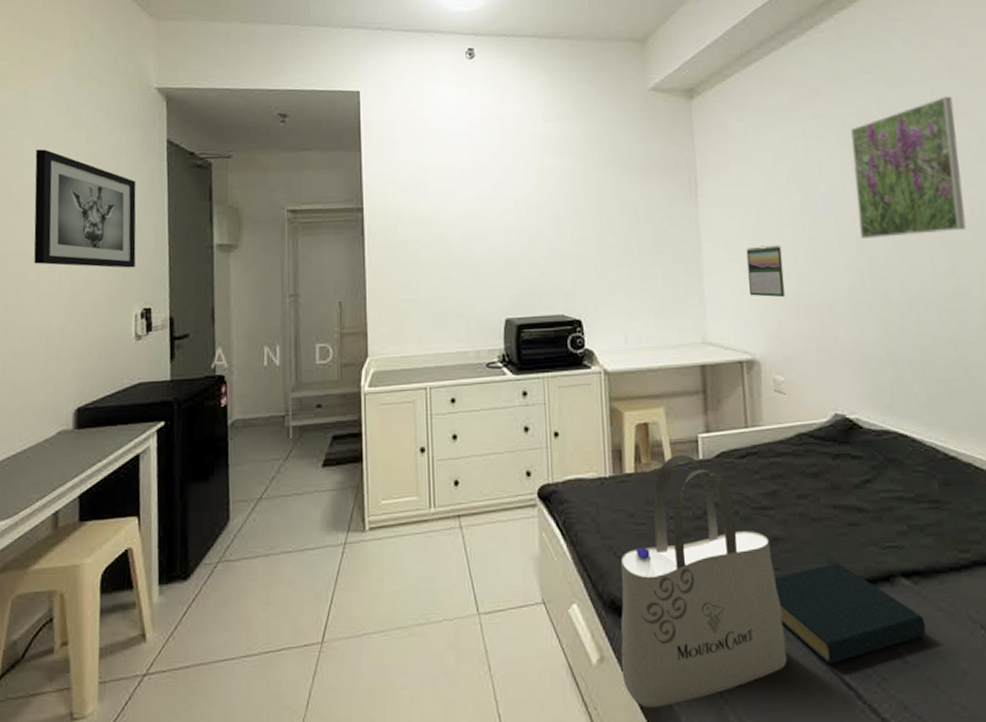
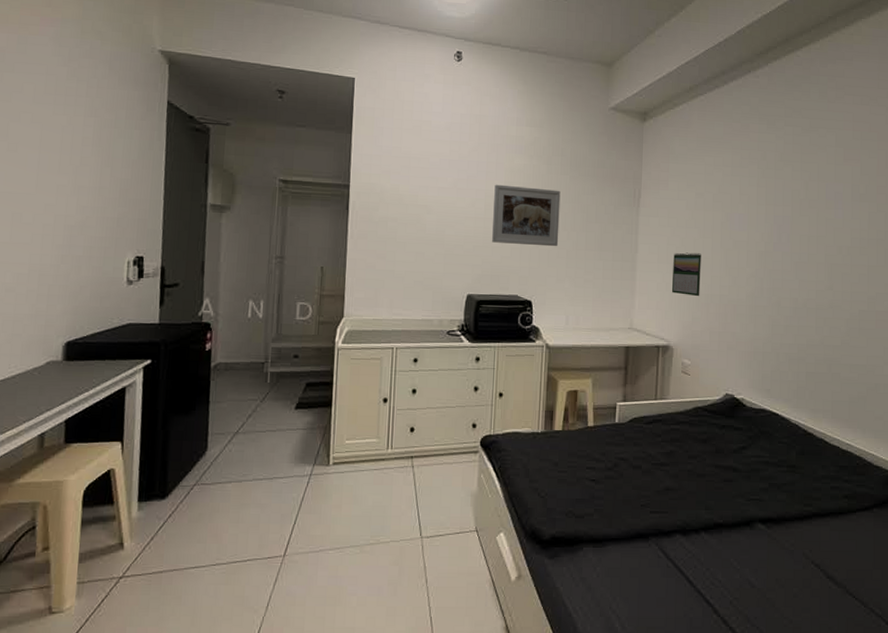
wall art: present [33,149,136,268] -> none [29,95,135,218]
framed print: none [525,188,606,256] -> present [492,184,561,247]
tote bag: present [620,455,788,708] -> none [534,418,666,616]
hardback book: present [773,562,926,664] -> none [662,509,771,586]
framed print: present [851,96,967,238] -> none [765,144,851,256]

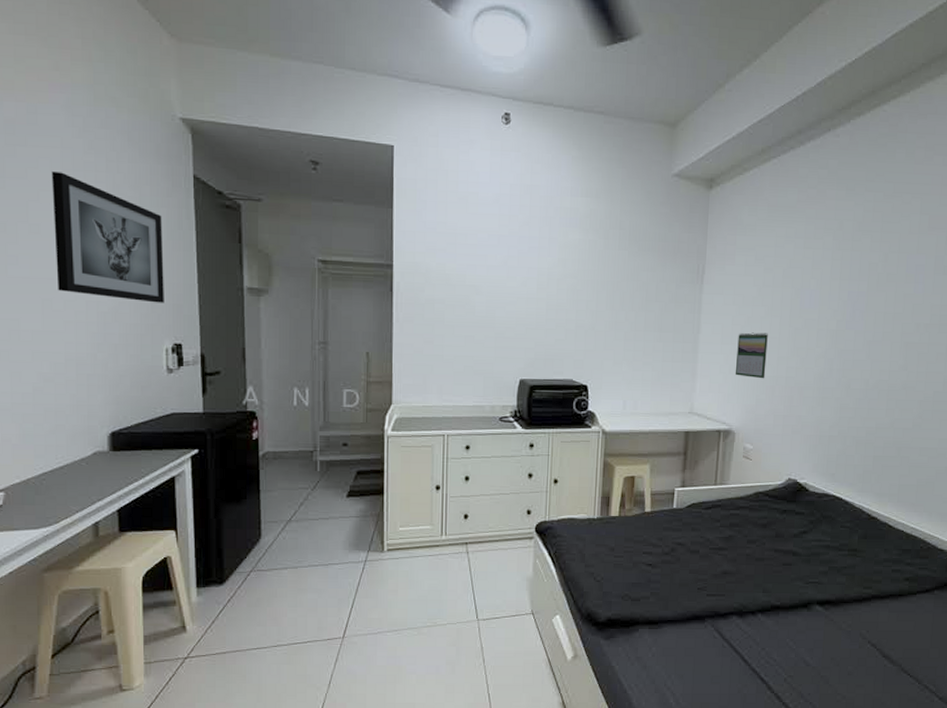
wall art: none [29,95,135,218] -> present [51,171,164,303]
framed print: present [492,184,561,247] -> none [545,261,618,328]

